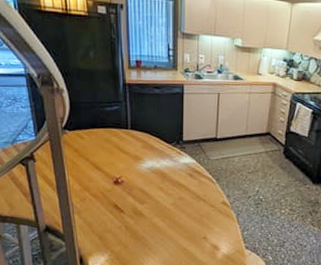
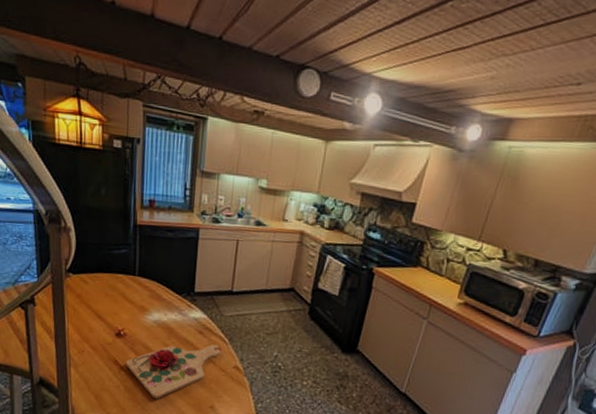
cutting board: none [124,185,211,235] -> present [125,344,223,399]

